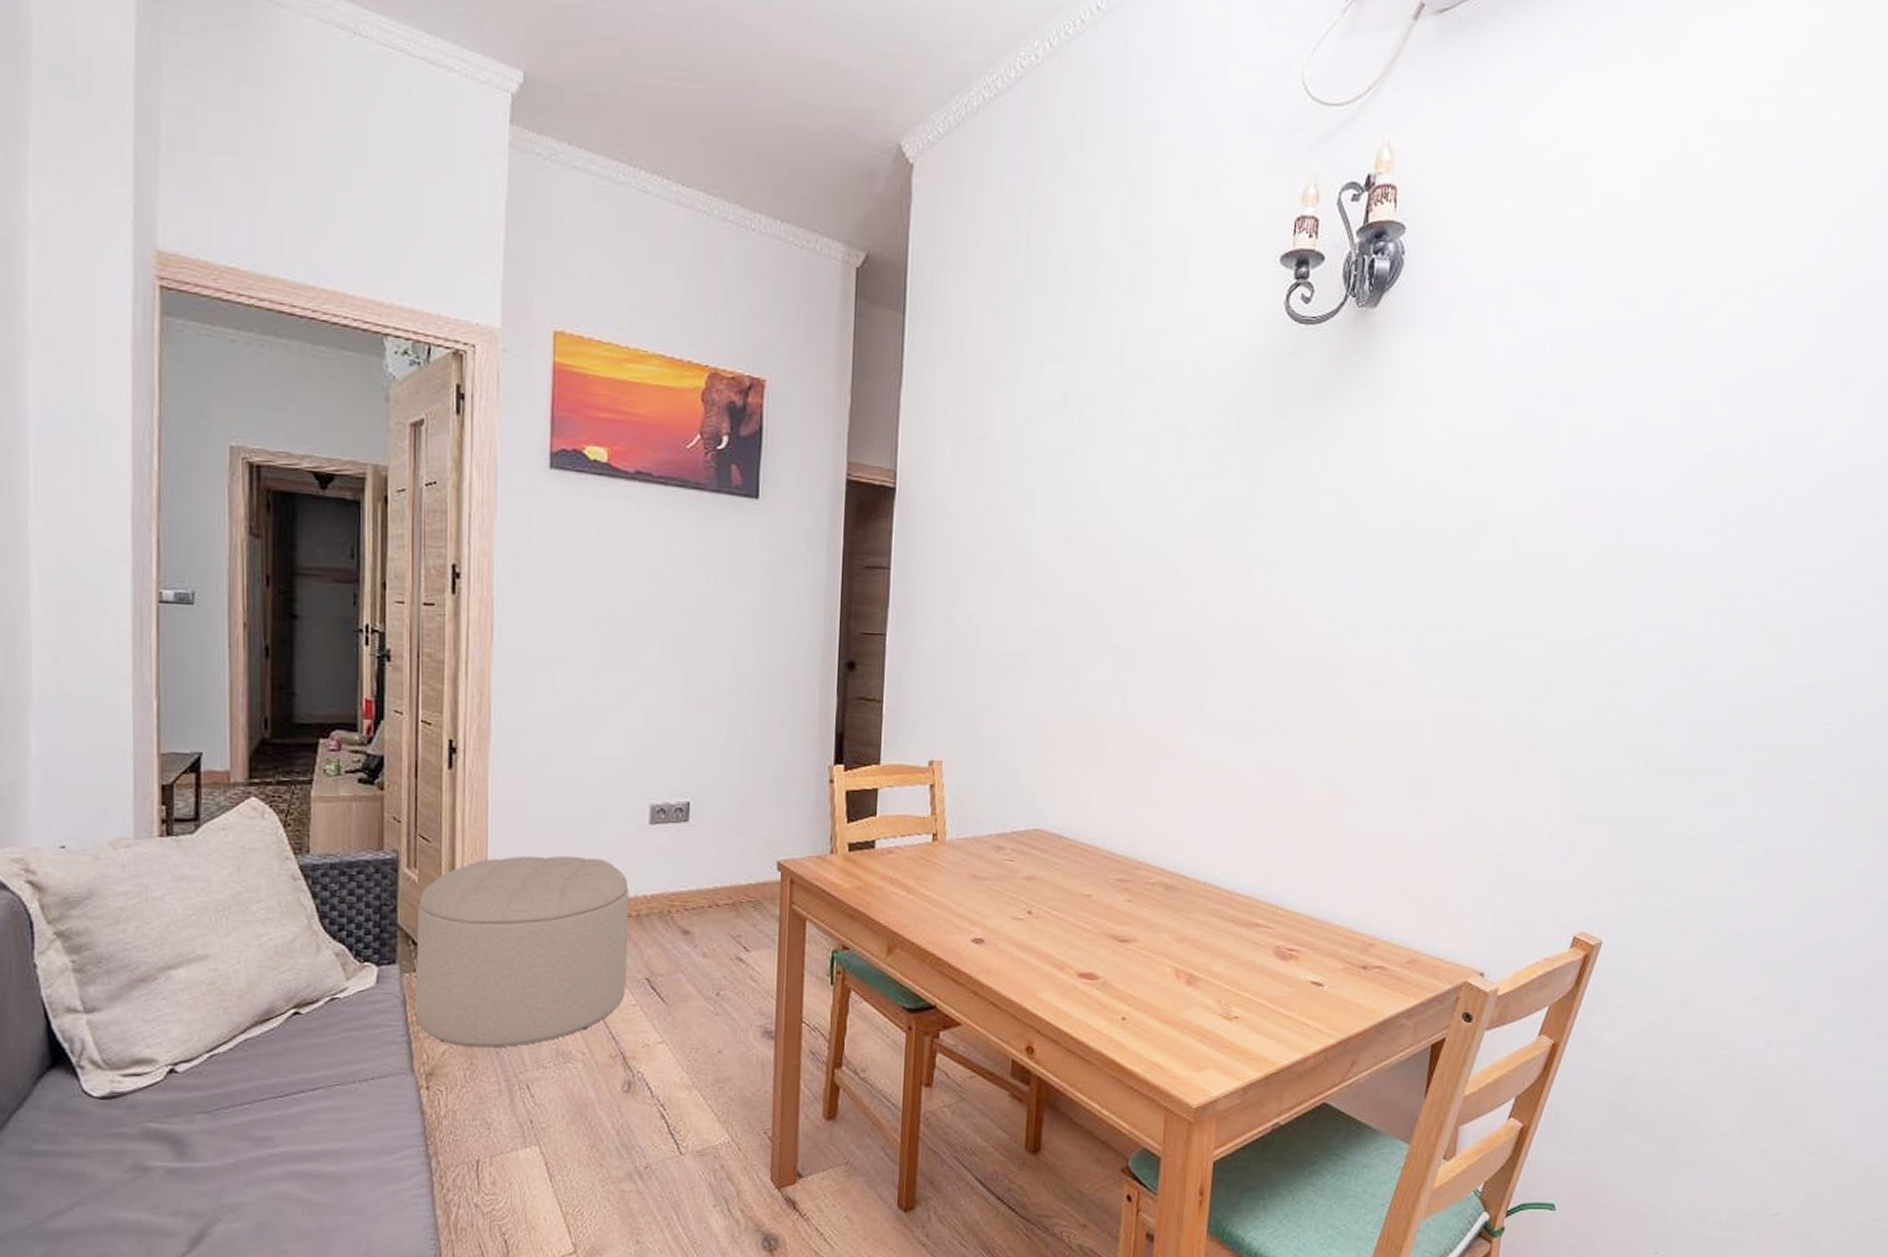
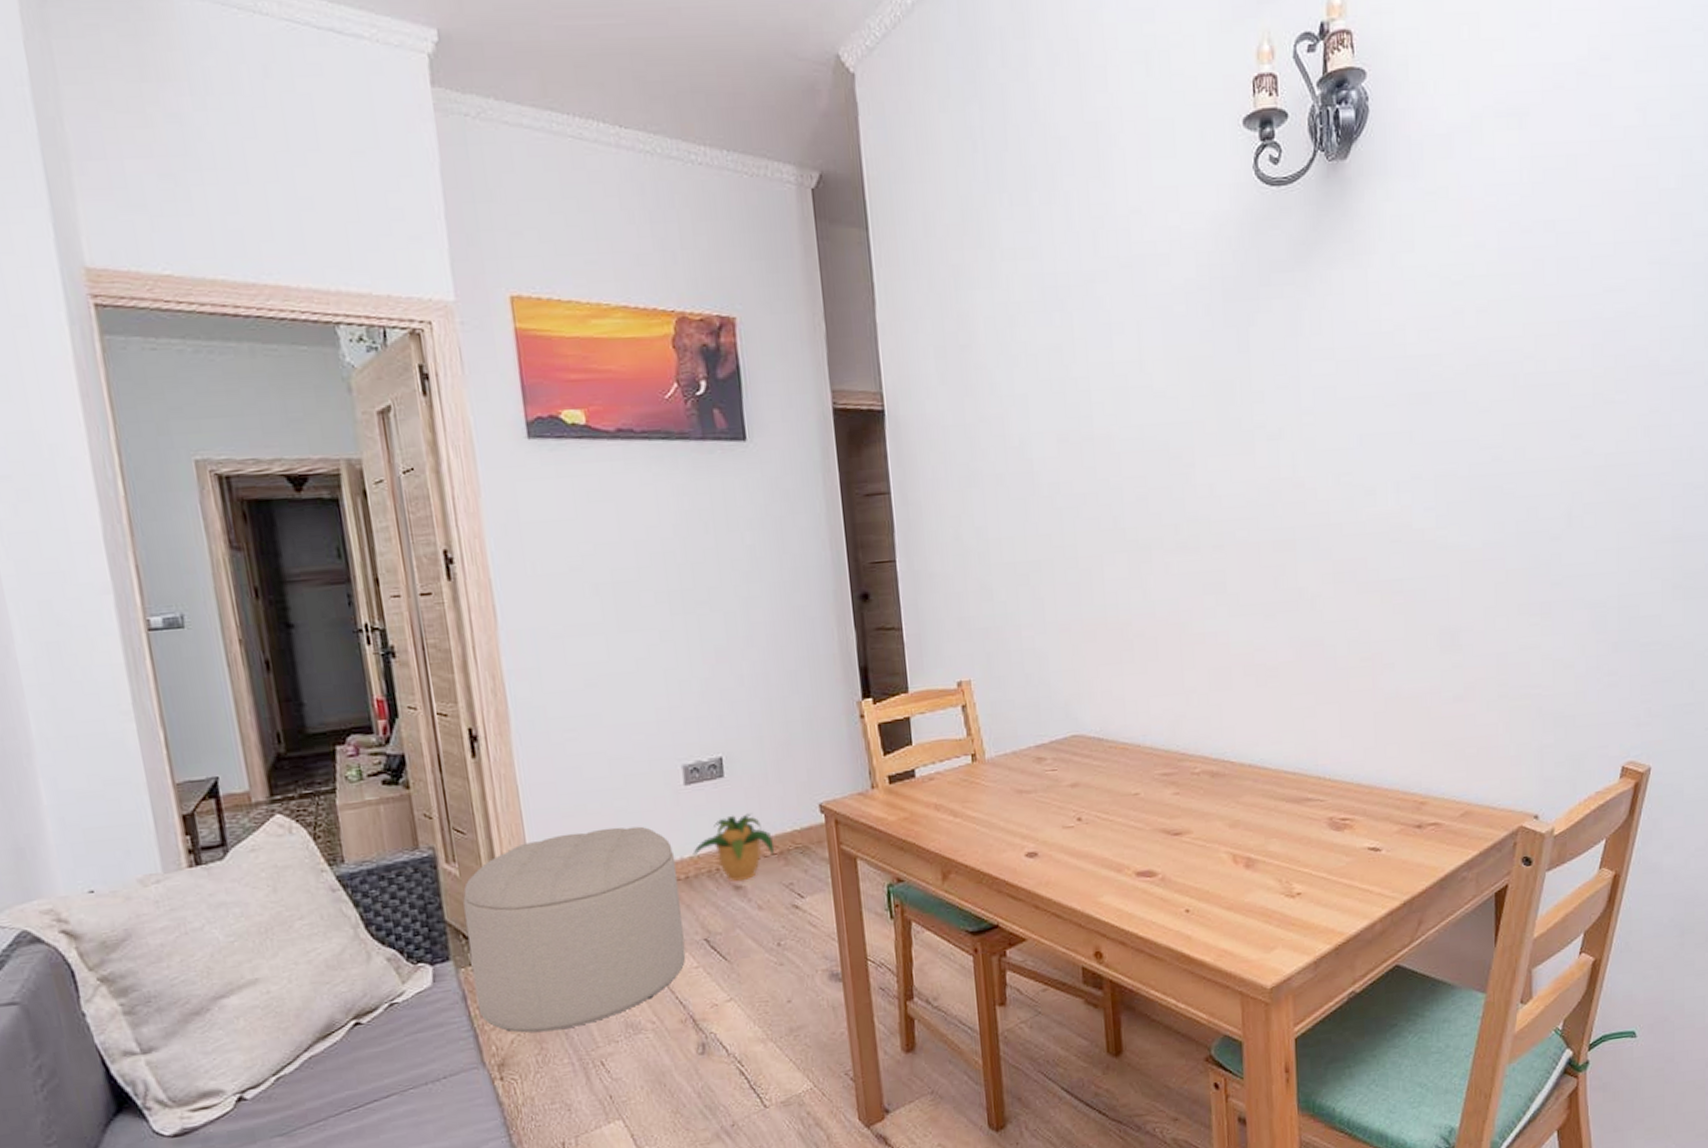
potted plant: none [647,860,728,926] -> present [693,813,775,881]

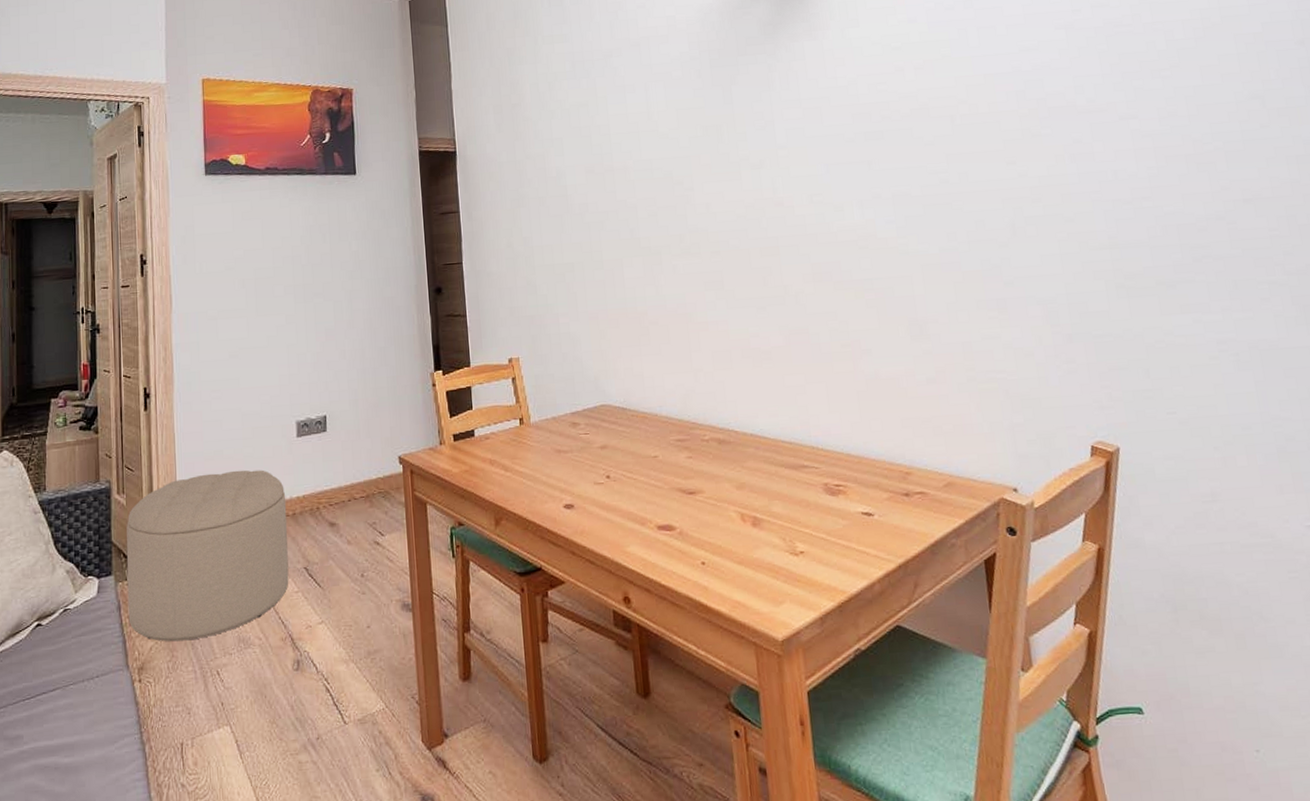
potted plant: present [693,813,775,881] -> none [300,462,363,519]

